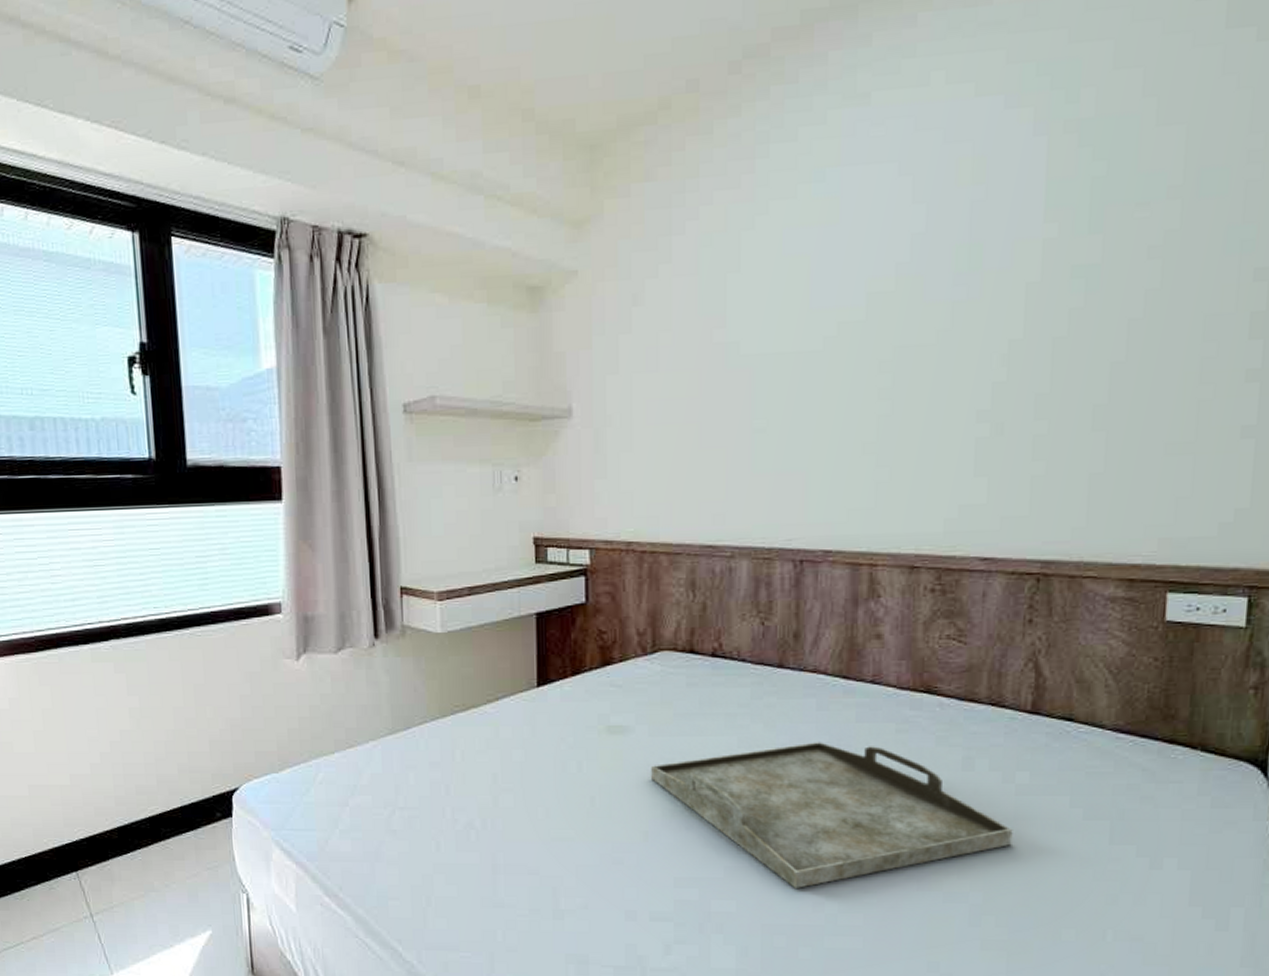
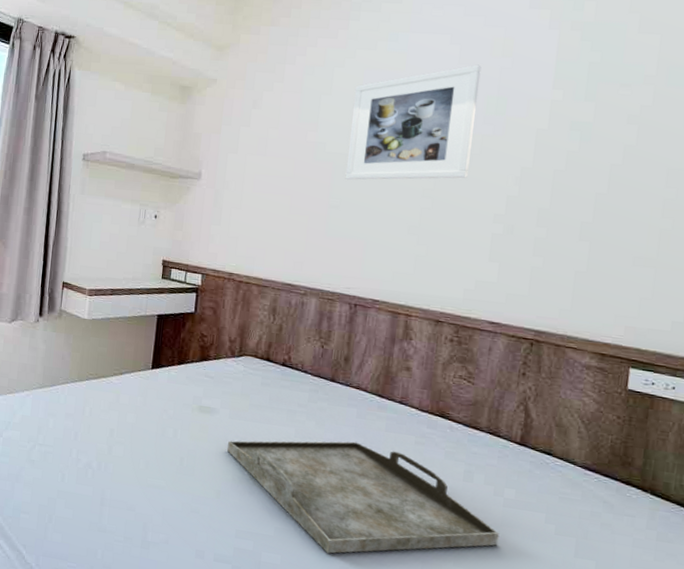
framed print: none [770,200,944,390] -> present [345,64,482,180]

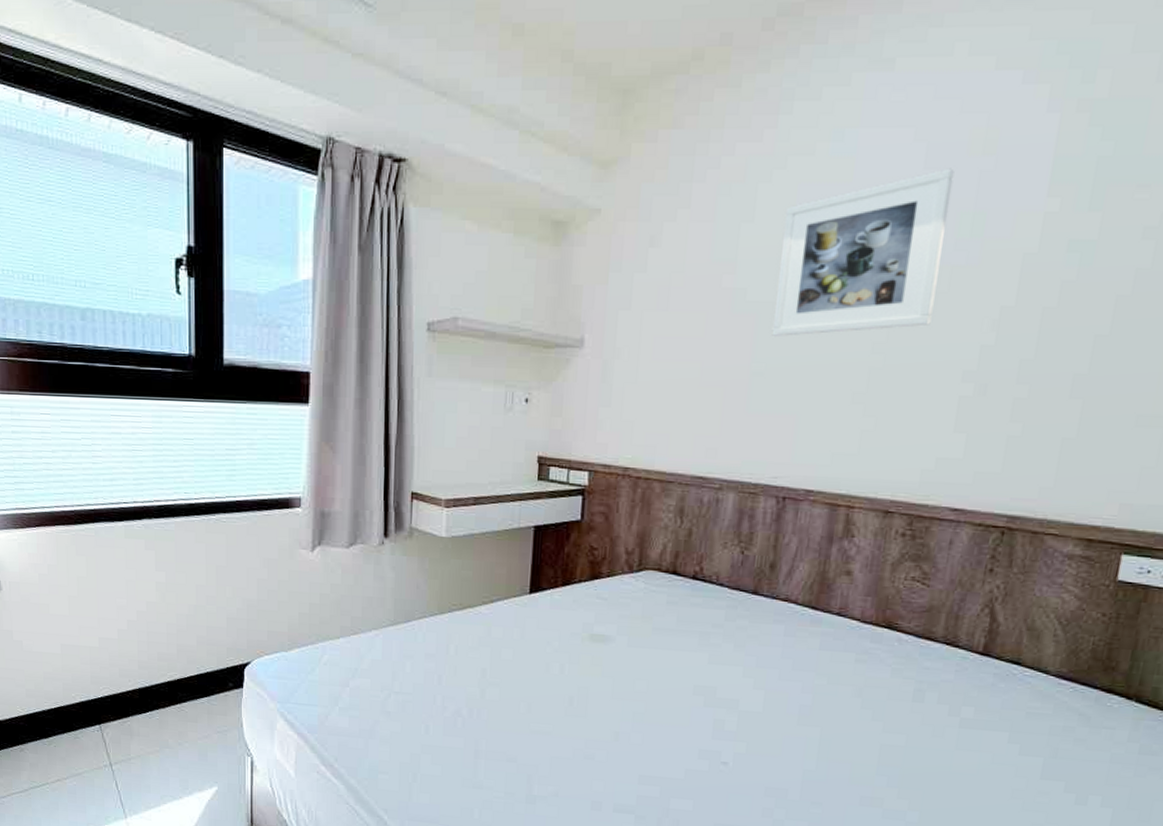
serving tray: present [227,440,499,554] -> none [626,664,953,795]

